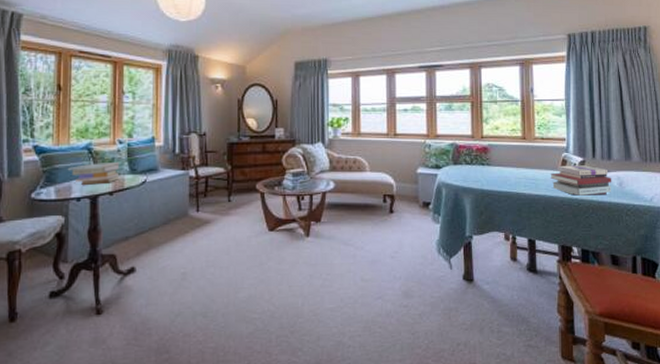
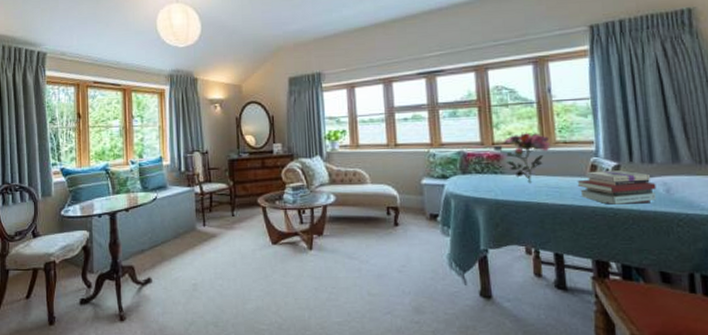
books: present [67,161,120,186] -> none [89,180,134,204]
flower bouquet: none [482,127,531,175] -> present [493,132,552,184]

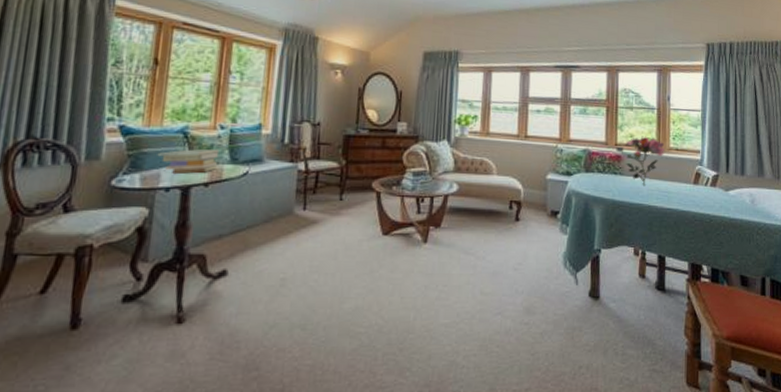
books: none [89,180,134,204] -> present [157,148,220,175]
books: present [577,170,657,205] -> none [683,178,744,212]

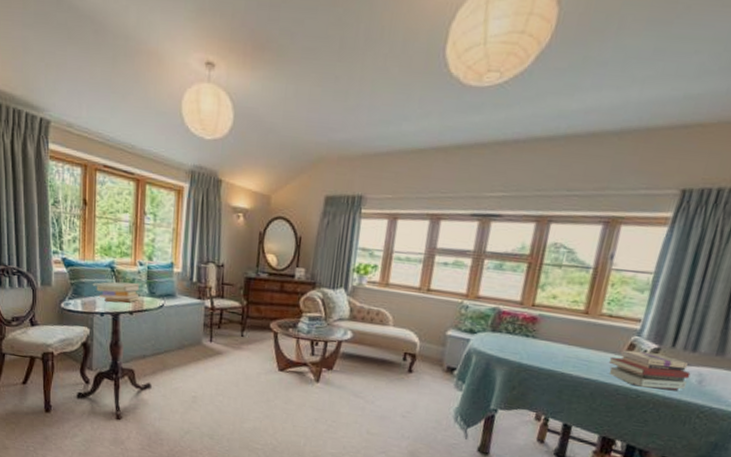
flower bouquet: present [616,136,666,187] -> none [532,298,596,353]
books: none [683,178,744,212] -> present [608,350,691,391]

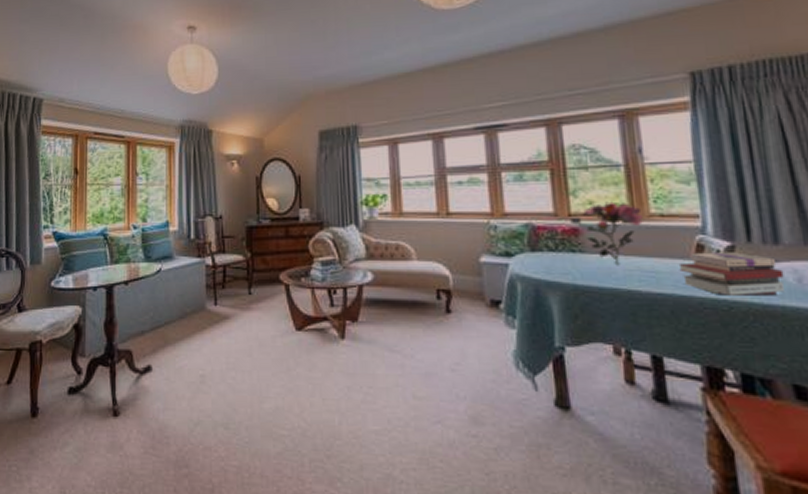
books: present [92,281,140,303] -> none [84,248,135,275]
flower bouquet: none [532,298,596,353] -> present [570,201,645,266]

